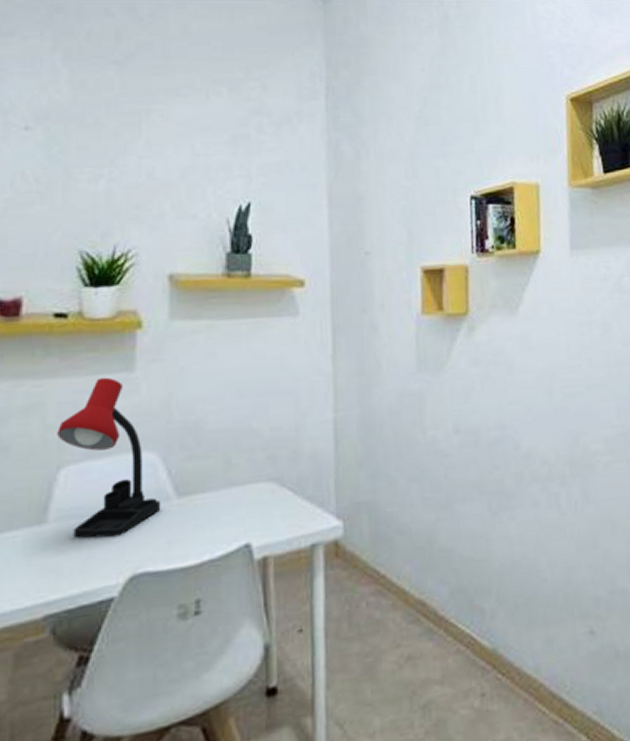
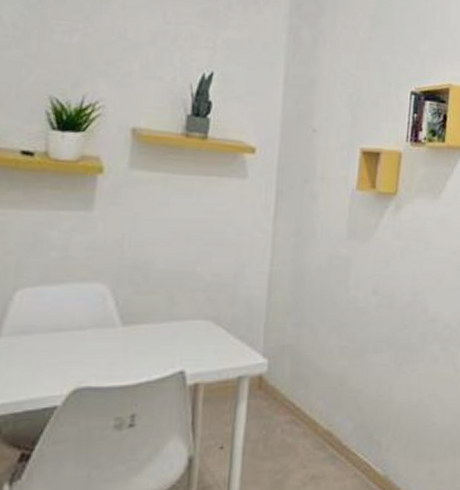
desk lamp: present [57,377,161,539] -> none [16,213,107,355]

